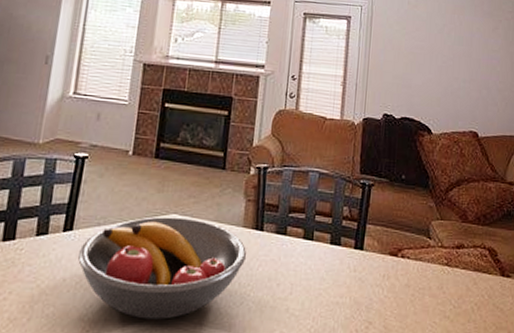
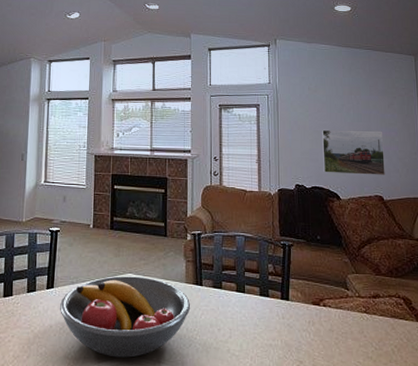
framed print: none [416,51,485,108] -> present [322,129,385,175]

